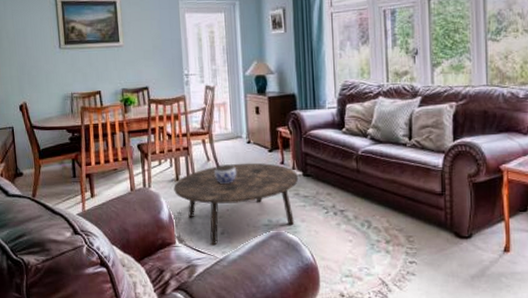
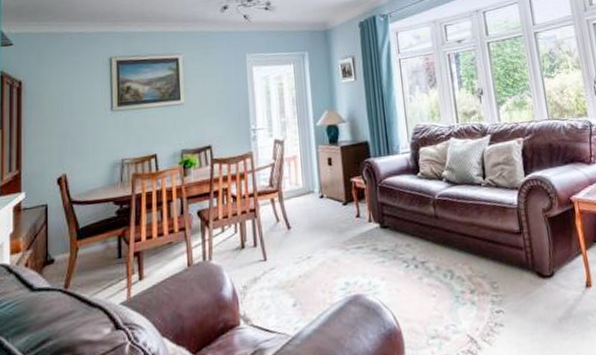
coffee table: present [174,162,298,246] -> none [238,218,375,322]
jar: present [214,163,236,184] -> none [285,222,309,247]

